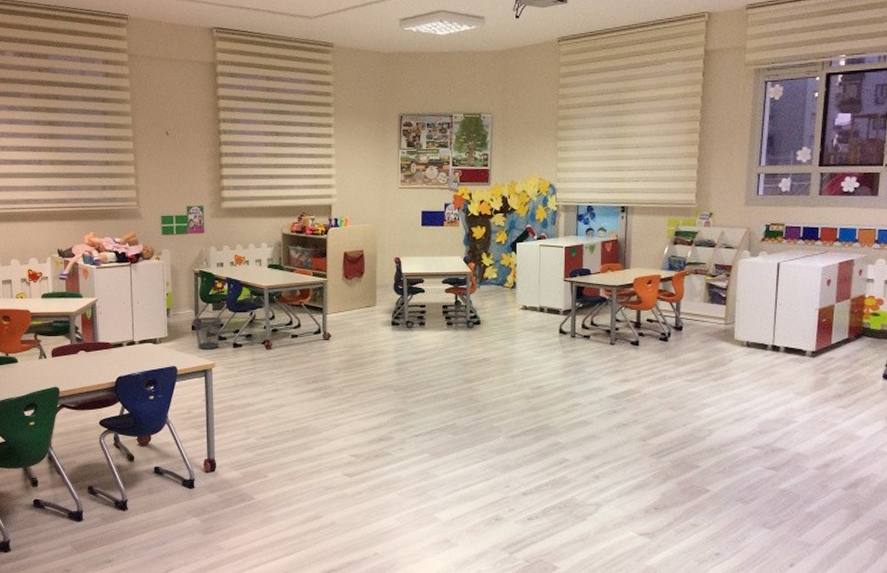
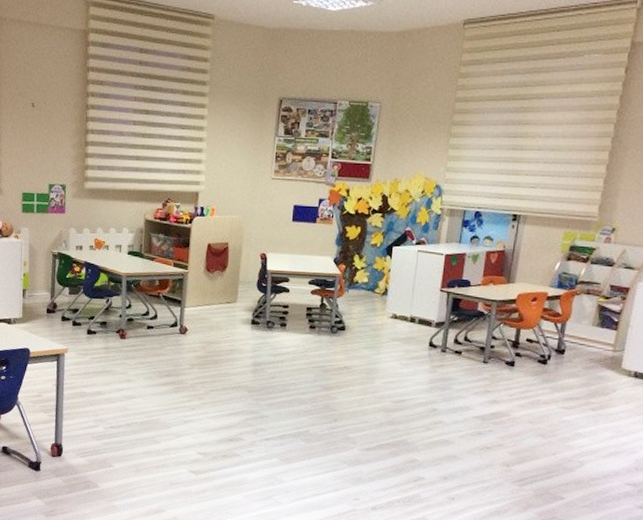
wastebasket: present [193,317,222,350] -> none [48,301,78,334]

